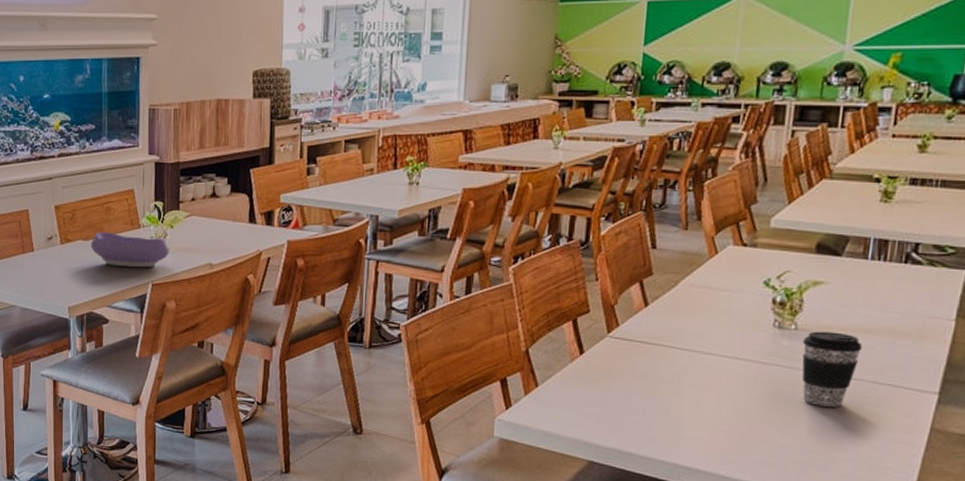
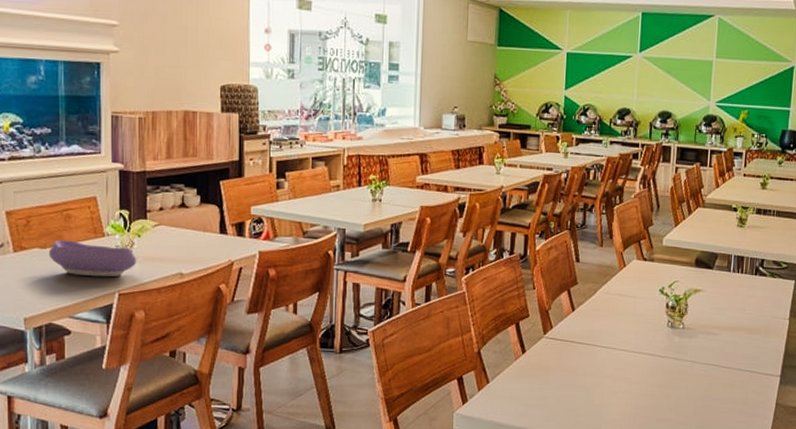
coffee cup: present [801,331,863,407] -> none [688,329,730,390]

